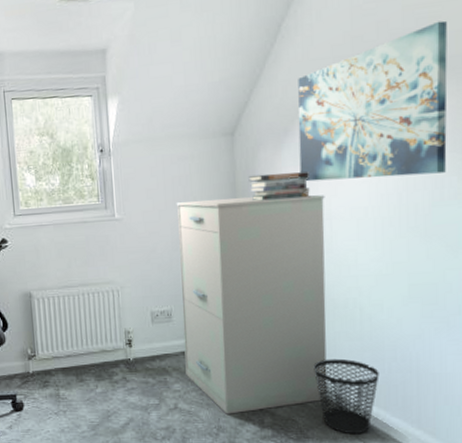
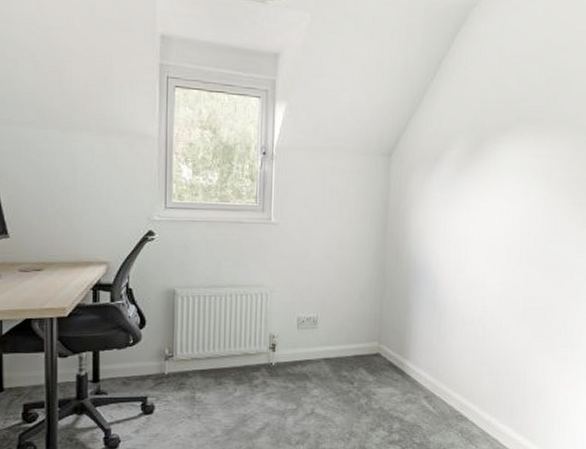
filing cabinet: present [176,195,327,414] -> none [325,213,464,420]
book stack: present [248,172,310,201] -> none [400,195,453,222]
wall art: present [298,20,448,182] -> none [445,84,571,213]
wastebasket: present [313,358,379,435] -> none [440,370,494,440]

